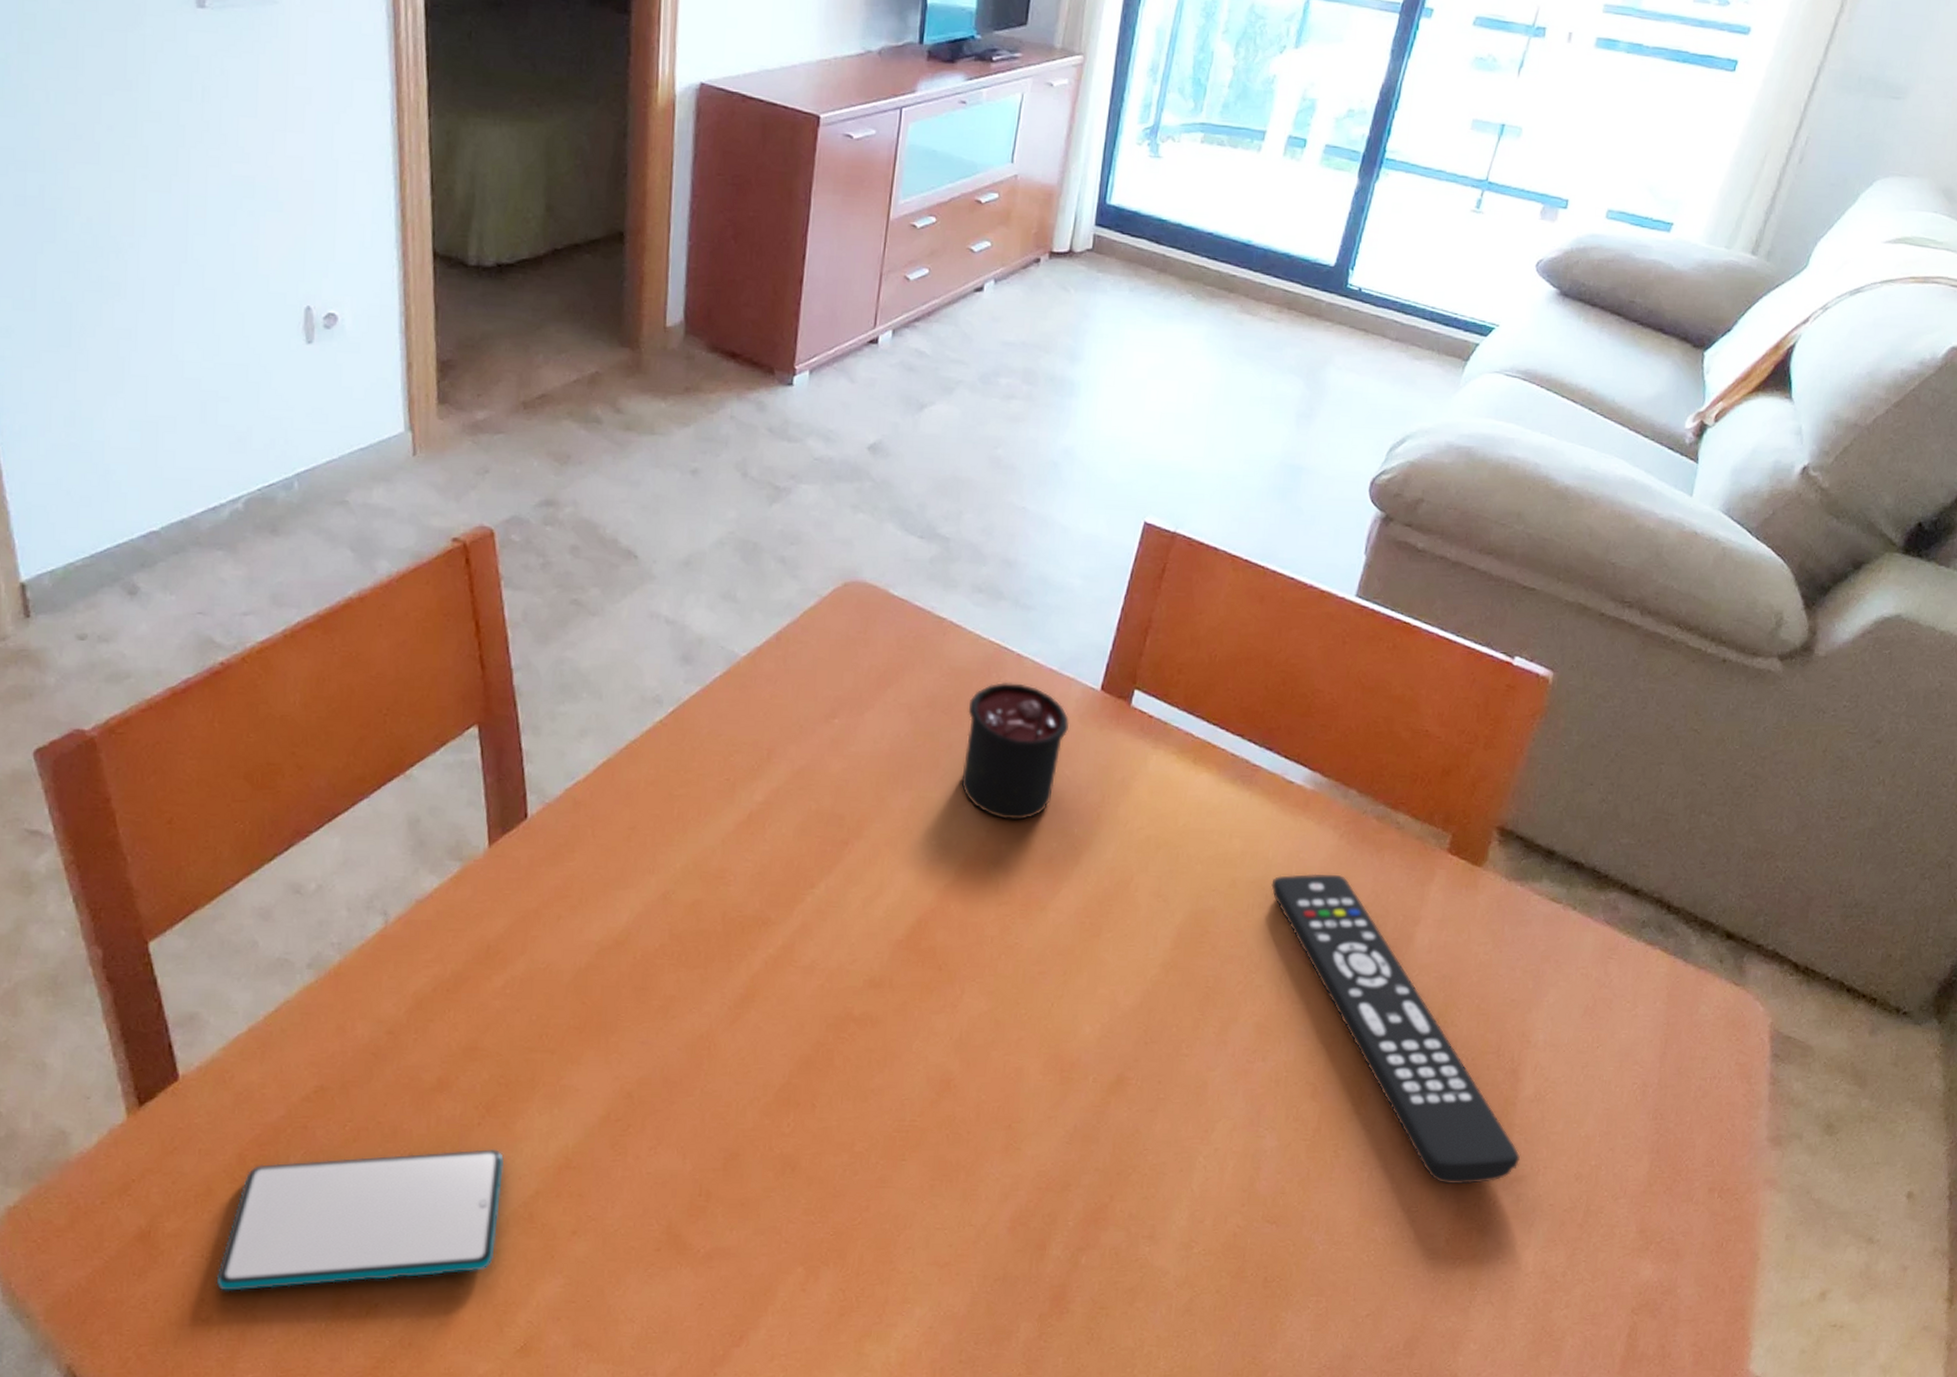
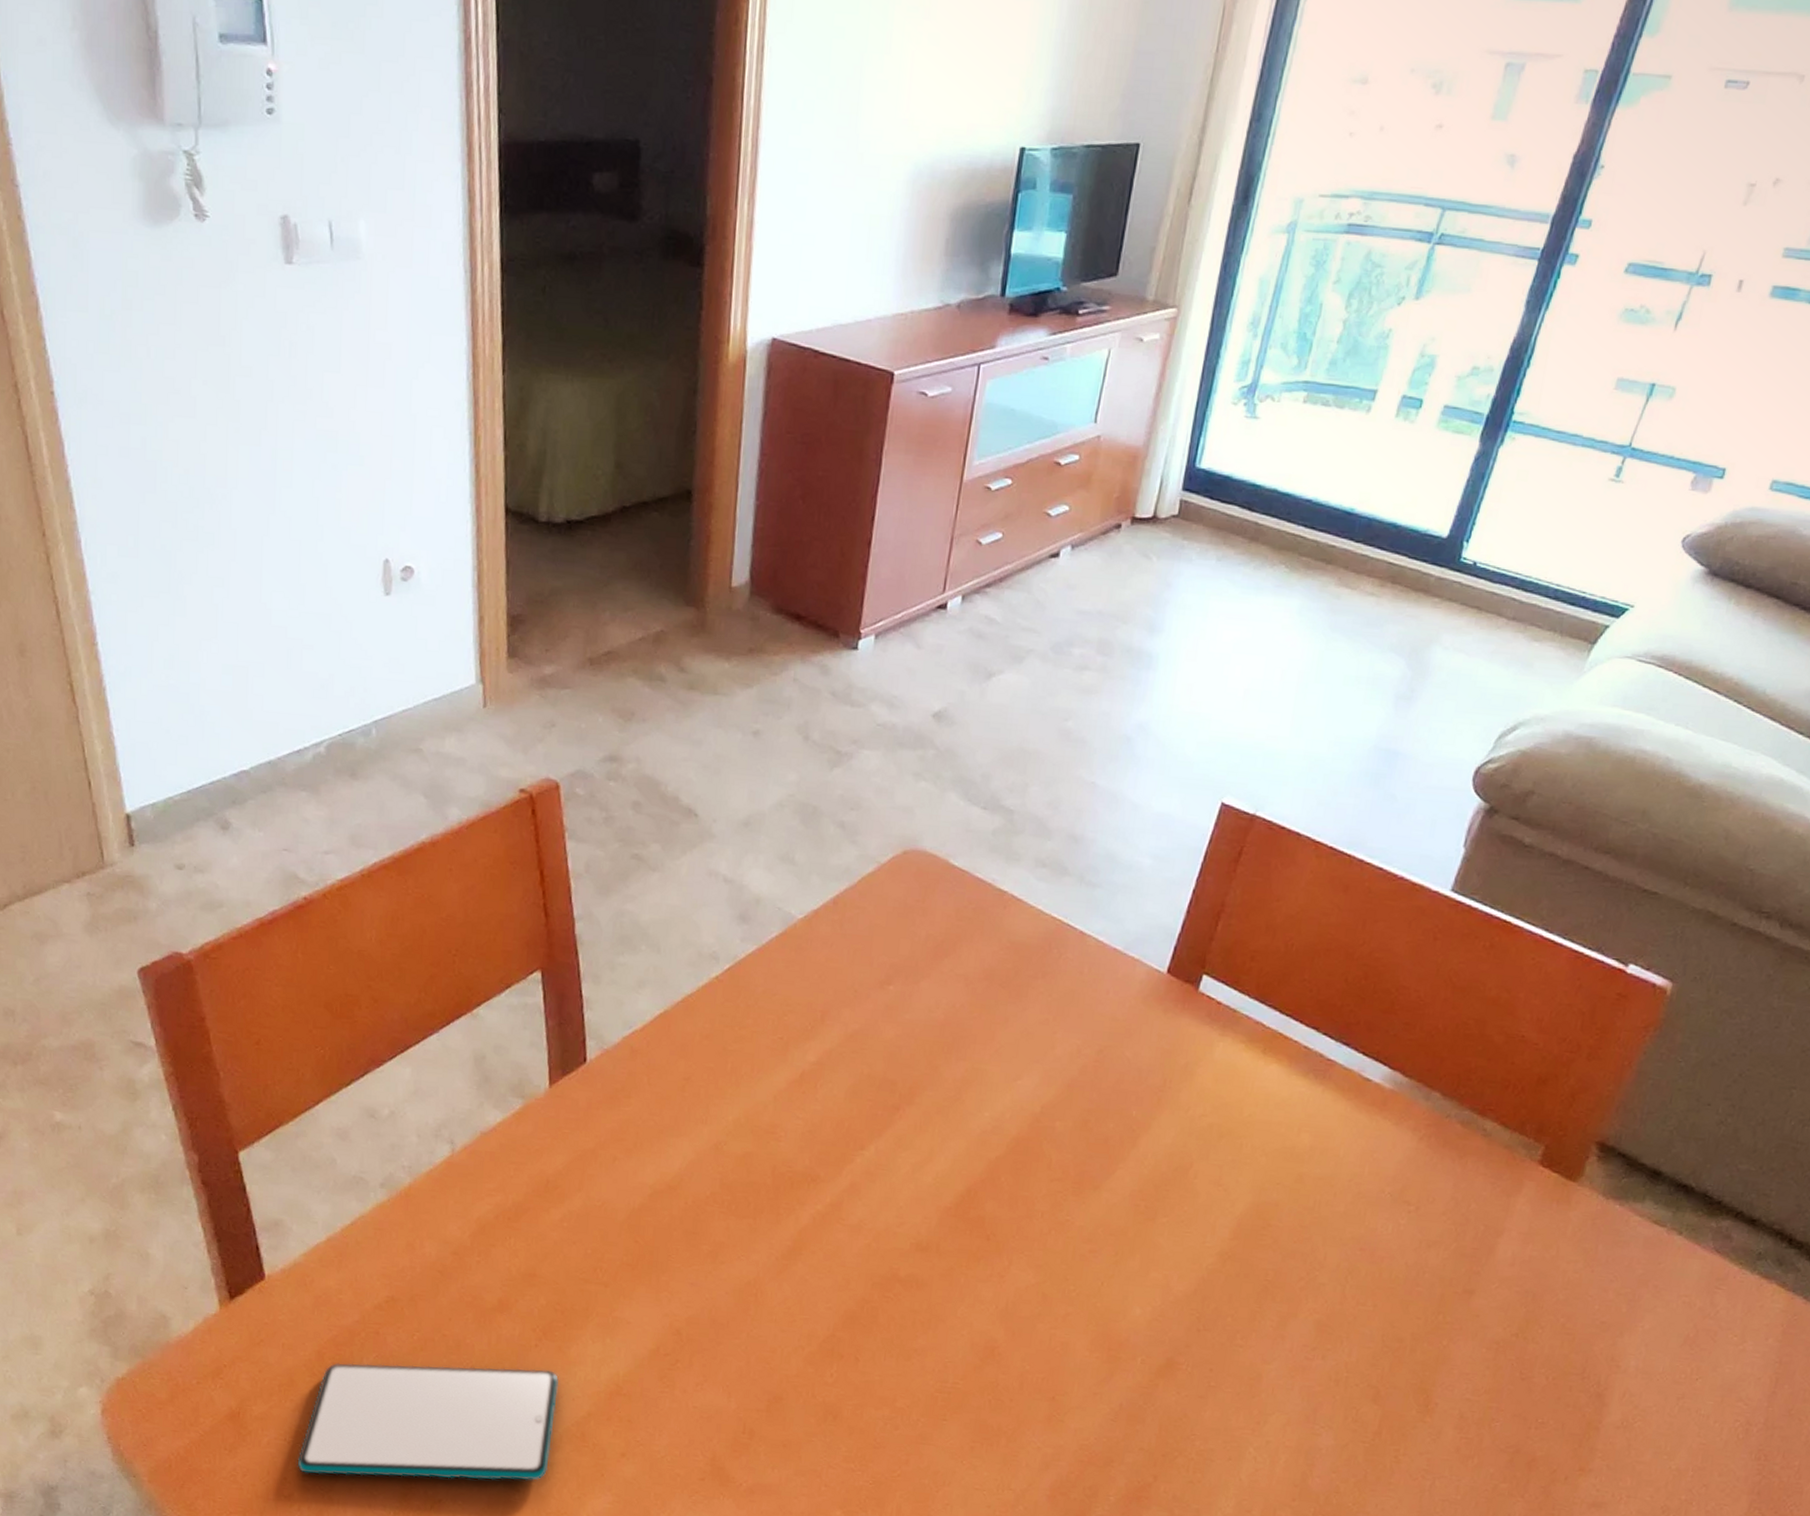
candle: present [961,681,1070,821] -> none [1016,958,1133,1099]
remote control: present [1271,873,1521,1185] -> none [1340,1174,1601,1505]

